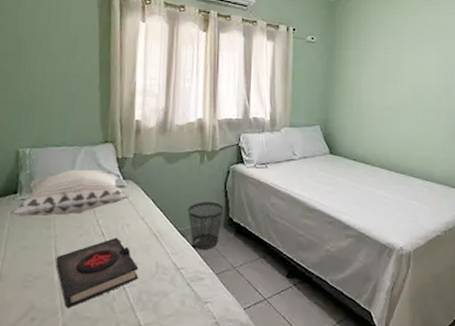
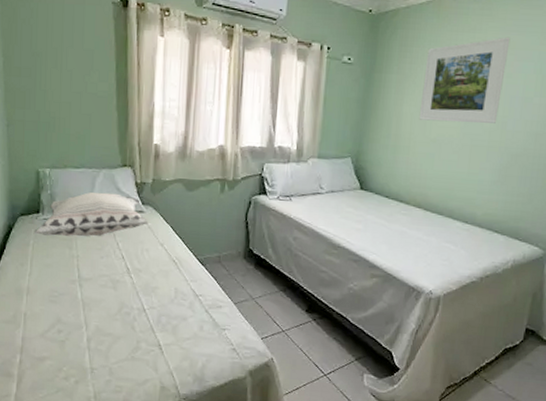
book: present [56,237,139,309] -> none [79,261,158,325]
wastebasket: present [188,202,224,249] -> none [207,231,244,279]
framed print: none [376,17,445,91] -> present [418,36,511,124]

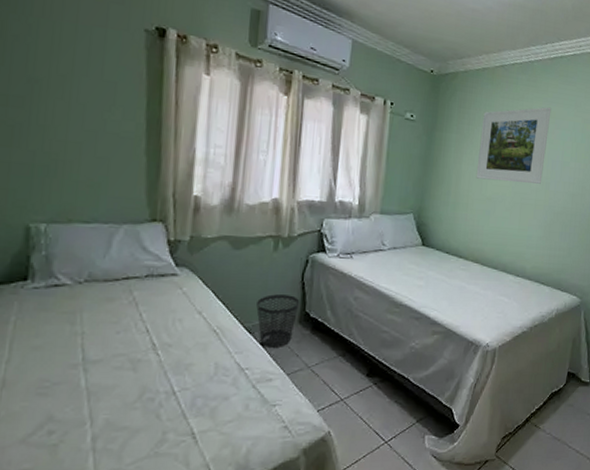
decorative pillow: present [34,192,147,237] -> none [18,252,182,309]
wastebasket: none [207,231,244,279] -> present [256,294,300,347]

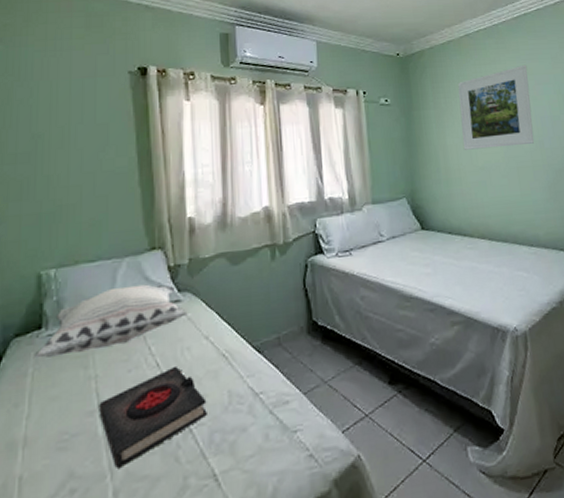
decorative pillow: none [18,252,182,309] -> present [34,284,186,358]
book: none [83,334,193,419] -> present [99,365,207,470]
wastebasket: present [256,294,300,347] -> none [262,304,306,366]

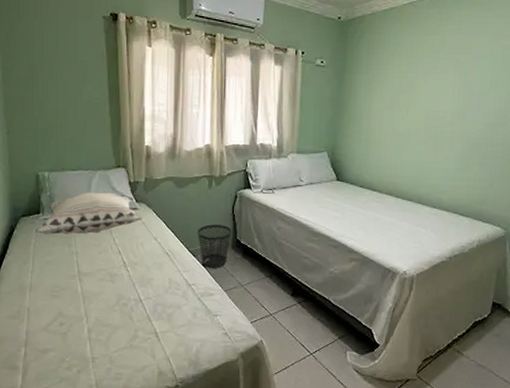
book: present [99,365,207,470] -> none [78,255,153,317]
wastebasket: none [262,304,306,366] -> present [198,224,232,268]
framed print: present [458,64,534,150] -> none [387,37,466,117]

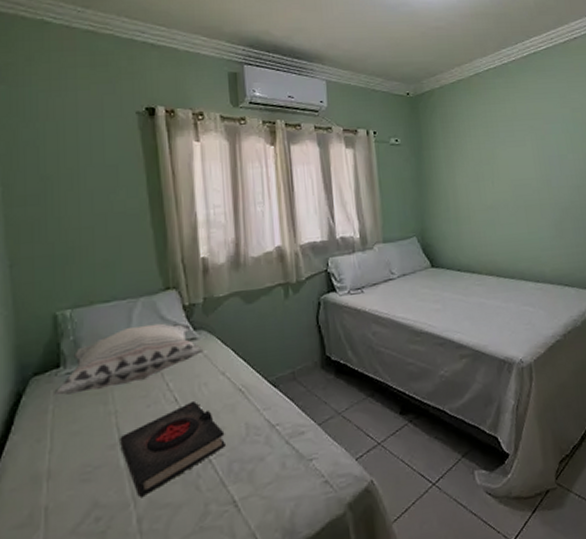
book: none [78,255,153,317] -> present [120,400,226,498]
wastebasket: present [198,224,232,268] -> none [277,340,319,399]

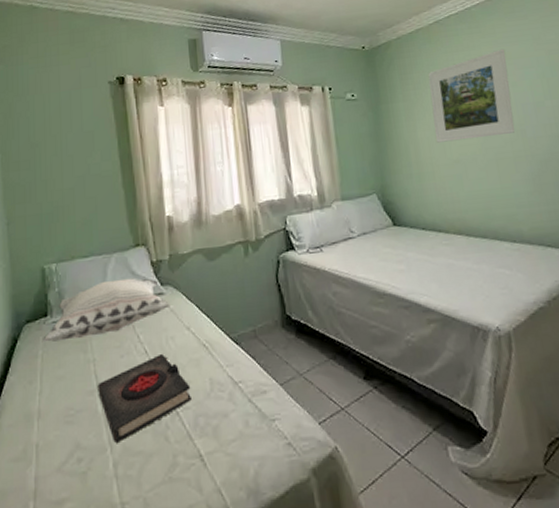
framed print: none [467,104,542,189] -> present [428,48,515,143]

